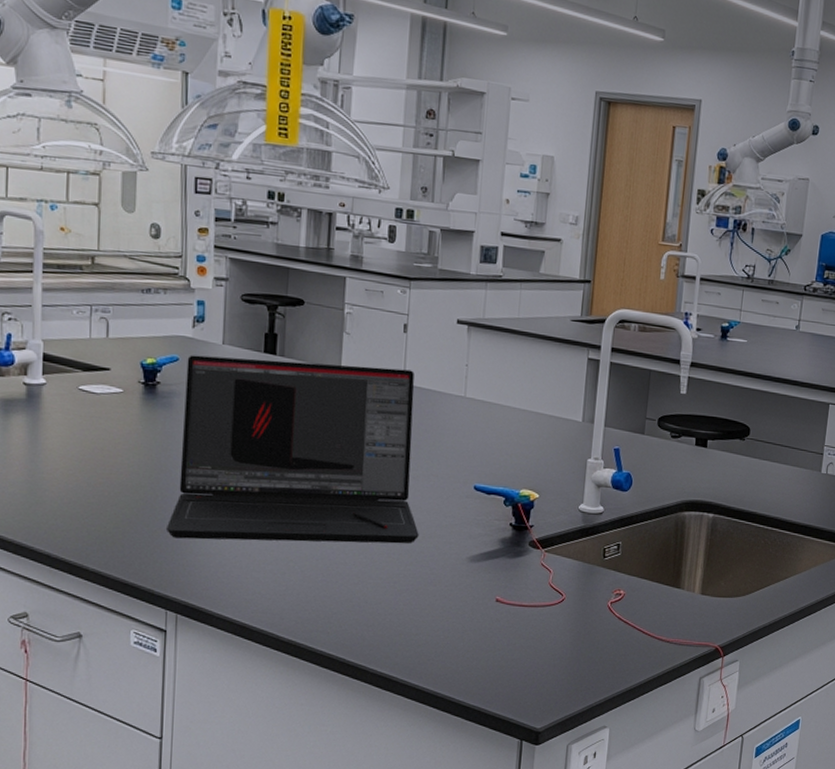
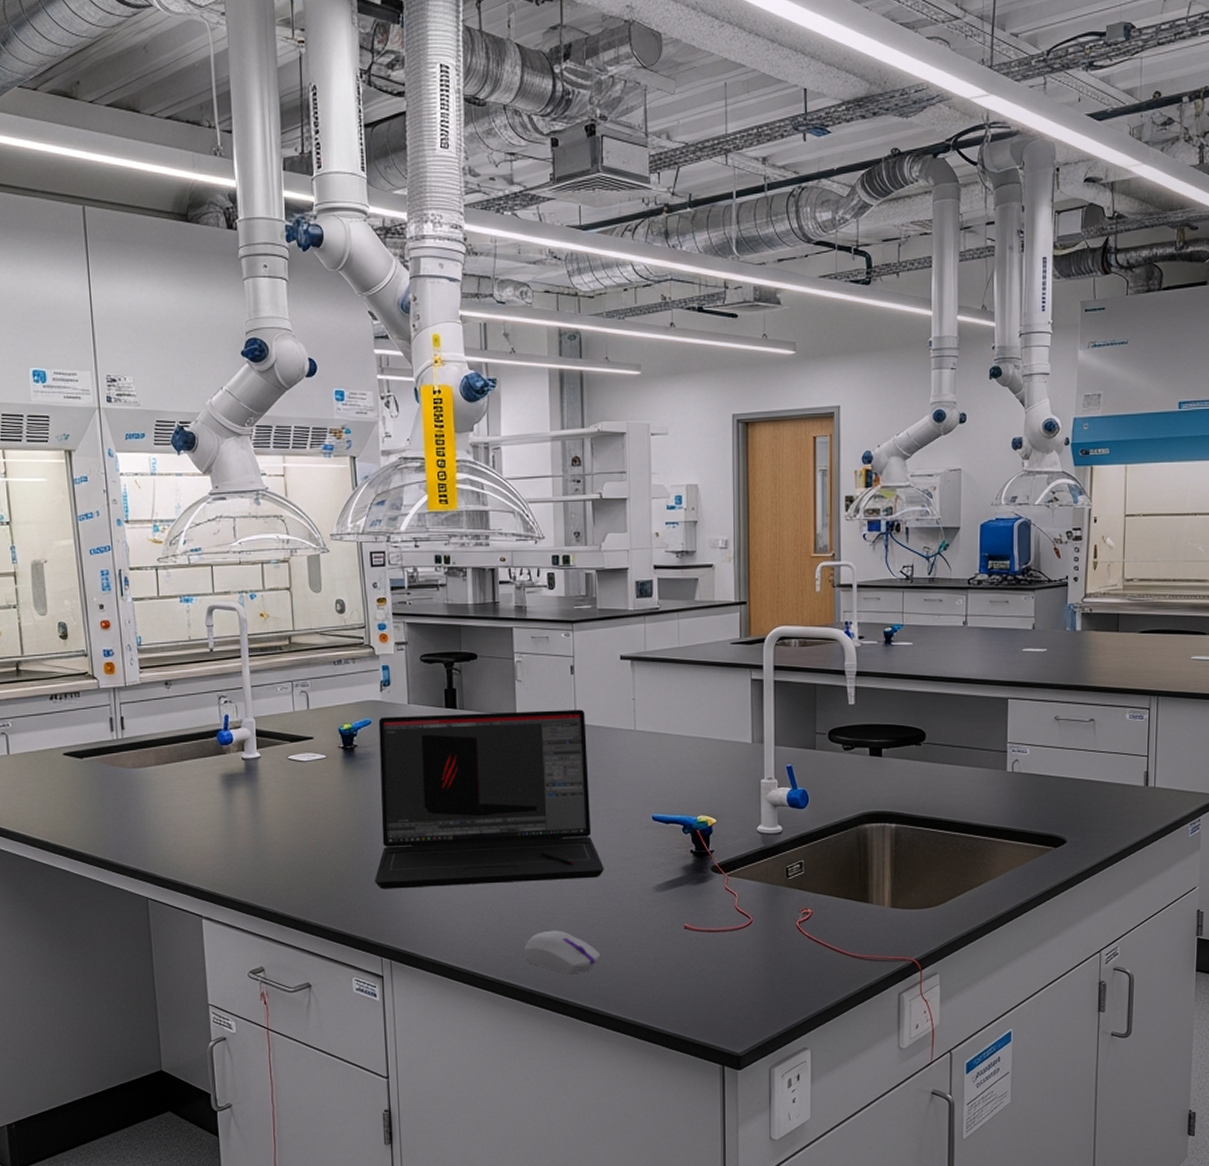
computer mouse: none [325,594,407,641] -> present [524,930,601,975]

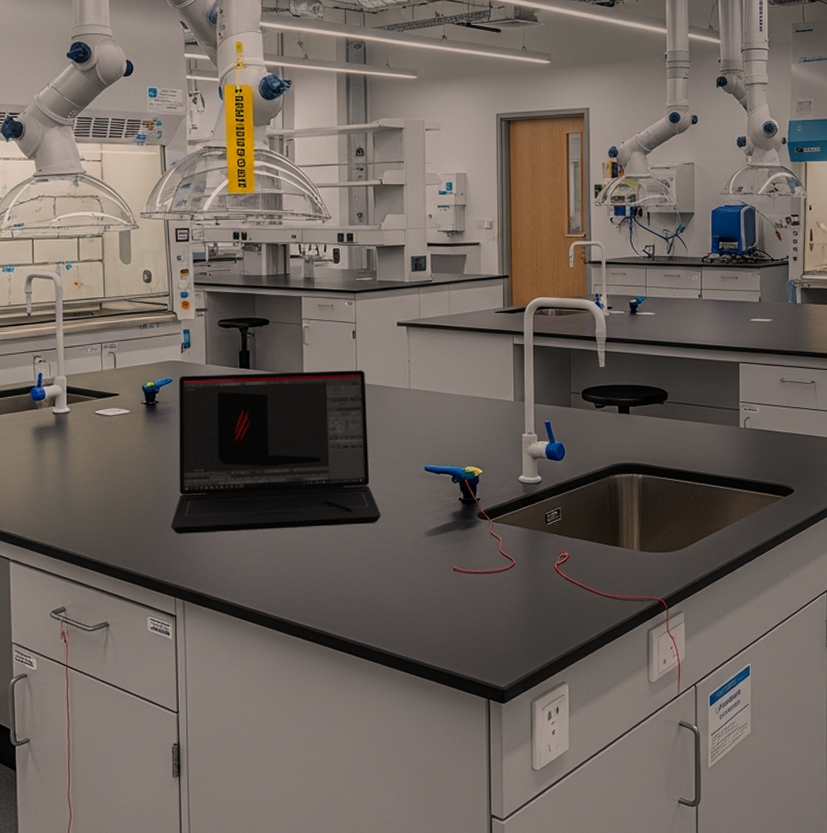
computer mouse: present [524,930,601,975] -> none [307,572,377,614]

